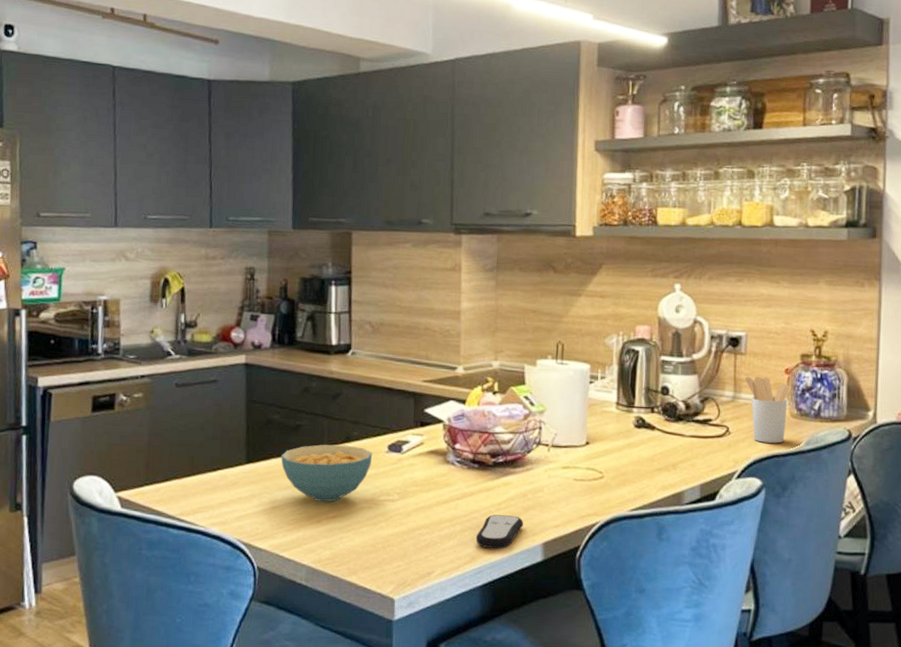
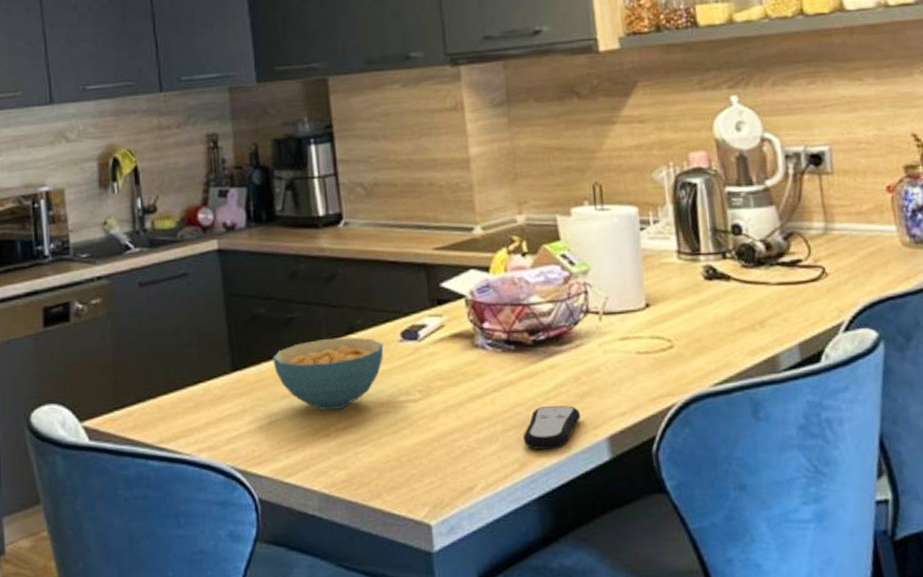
utensil holder: present [744,376,791,443] -> none [836,198,899,283]

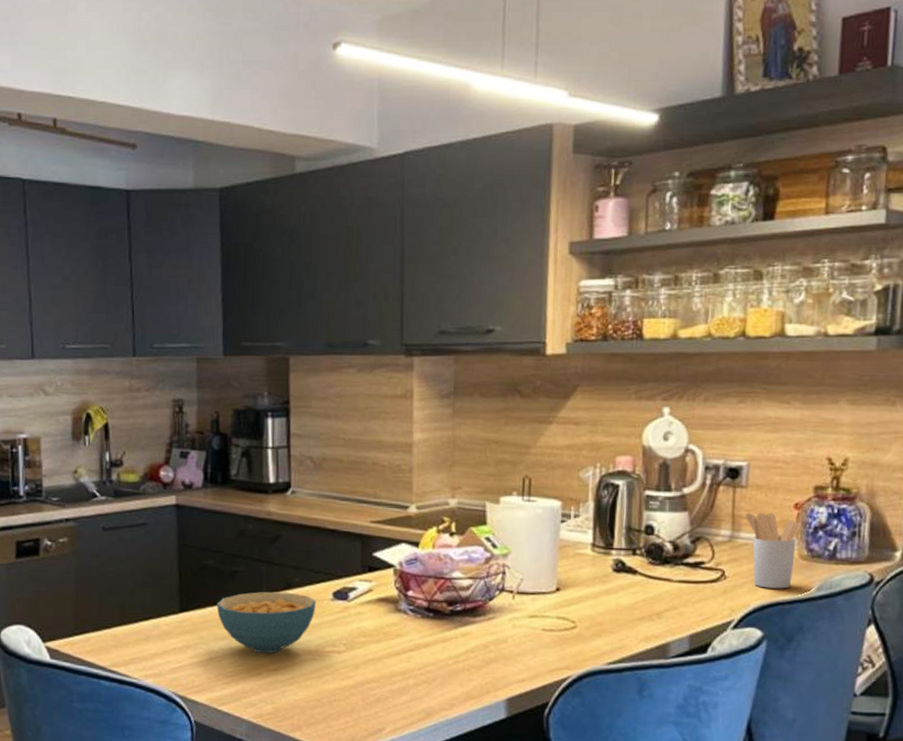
remote control: present [522,406,580,451] -> none [431,668,484,705]
utensil holder: none [836,198,899,283] -> present [744,512,801,589]

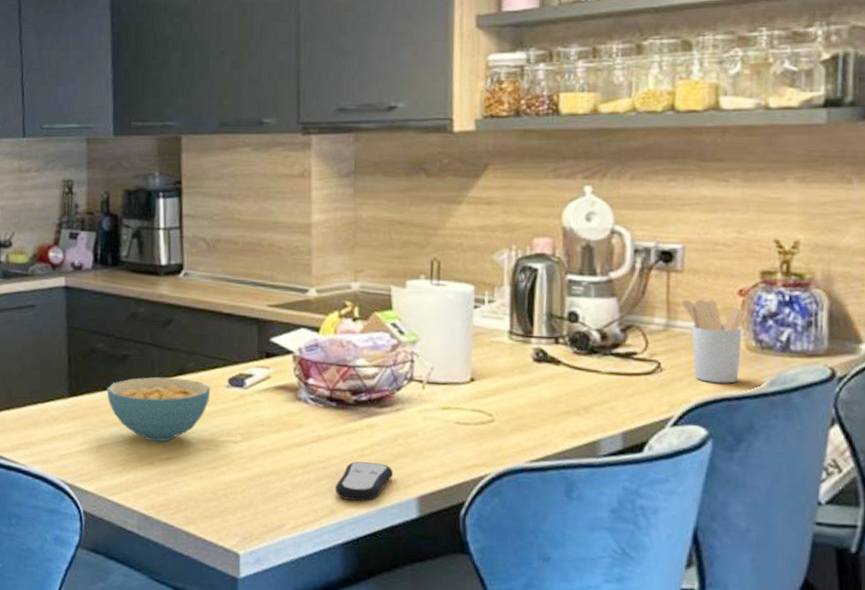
remote control: none [431,668,484,705] -> present [335,461,393,502]

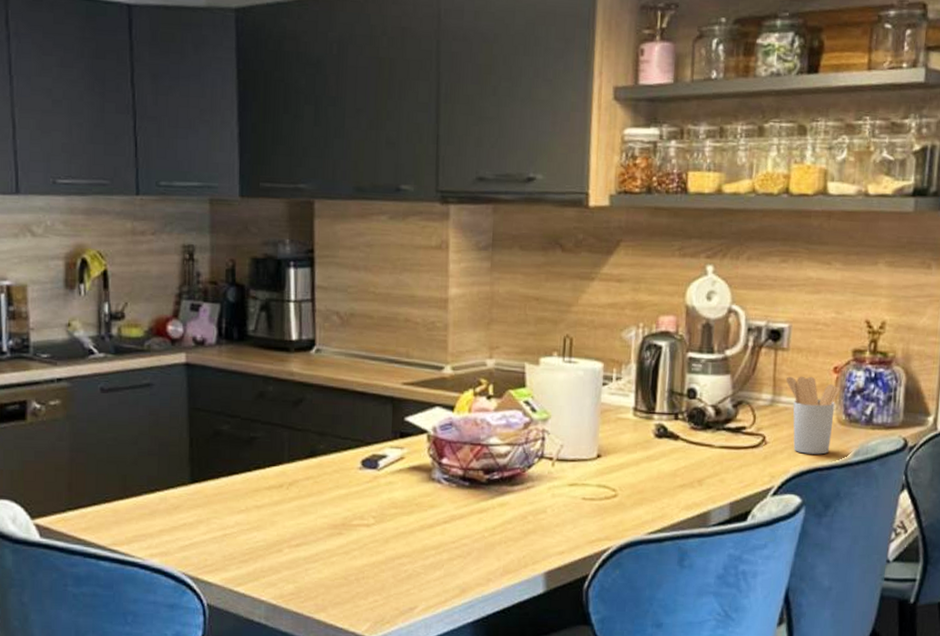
cereal bowl: present [107,377,211,442] -> none [232,459,343,529]
remote control: present [335,461,393,502] -> none [466,540,522,580]

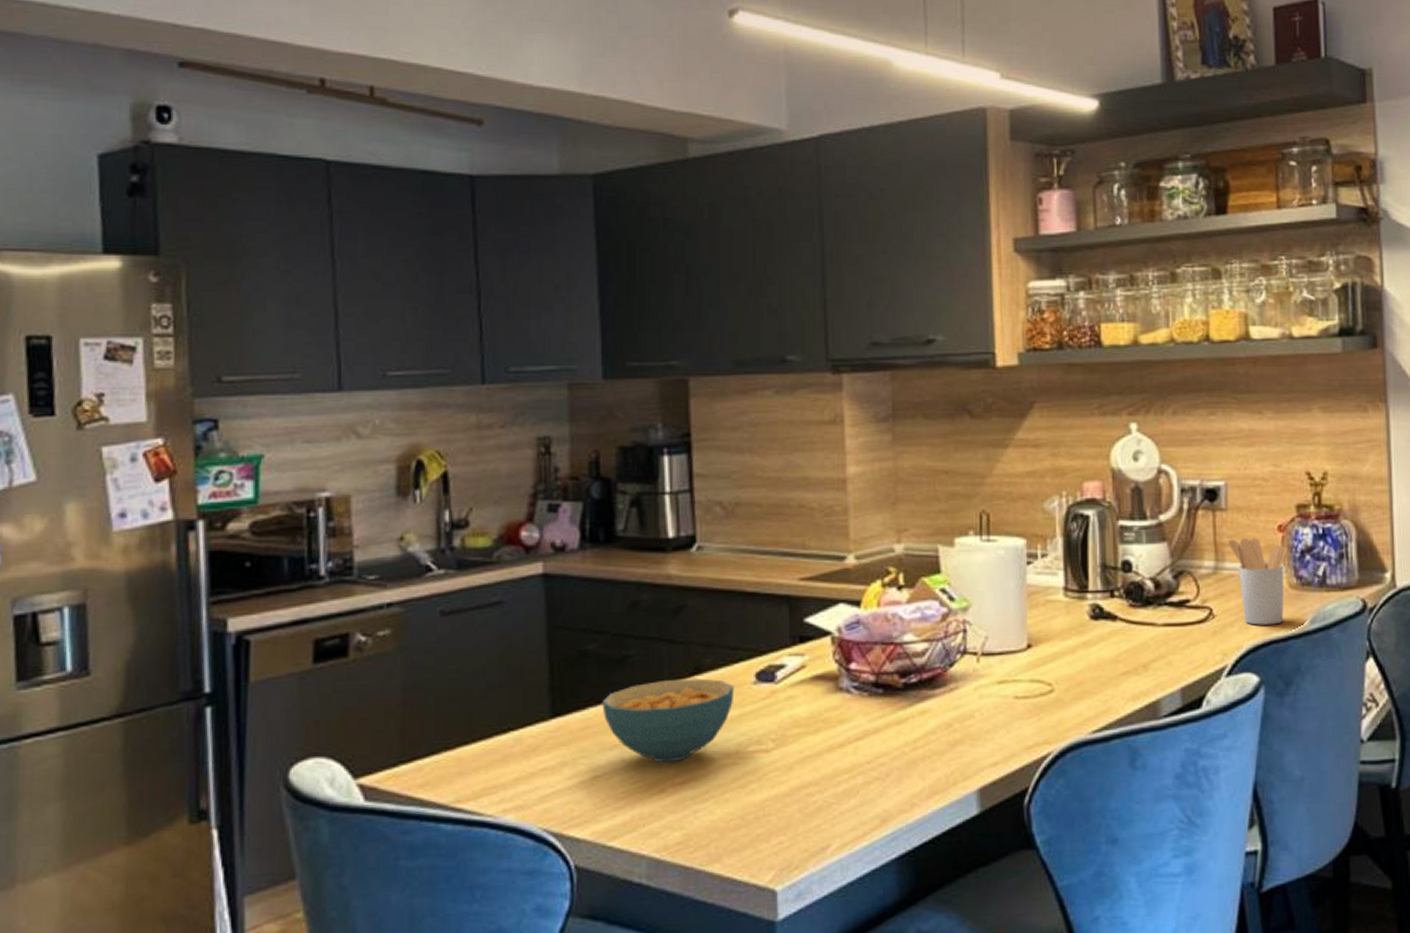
cereal bowl: none [232,459,343,529] -> present [602,678,735,763]

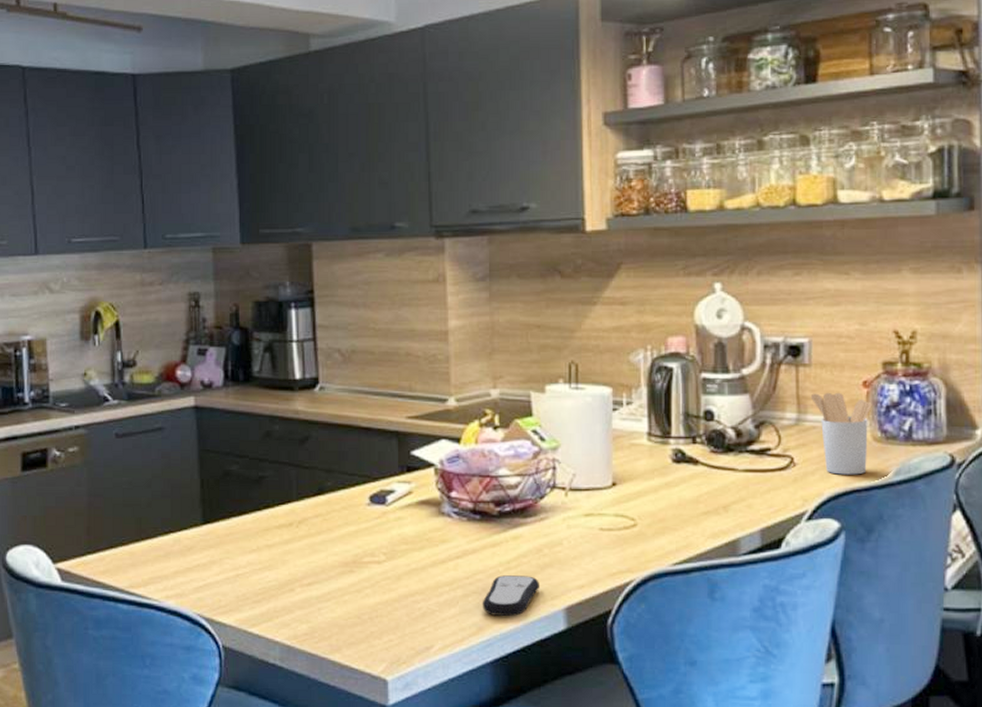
cereal bowl: present [602,678,735,763] -> none [243,498,352,567]
remote control: none [885,755,949,805] -> present [482,575,539,617]

